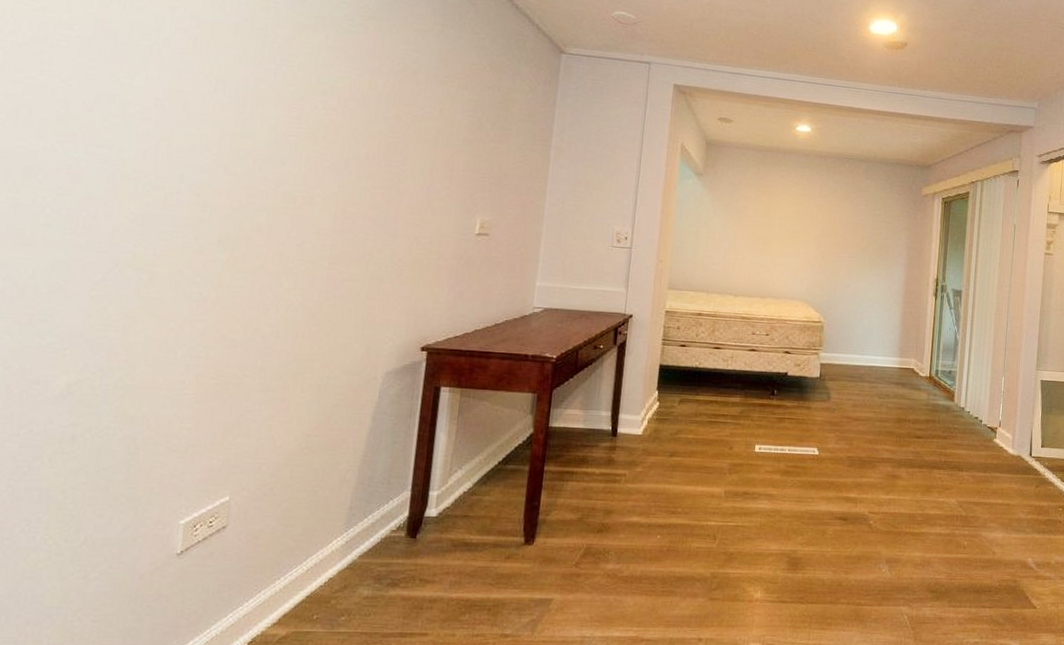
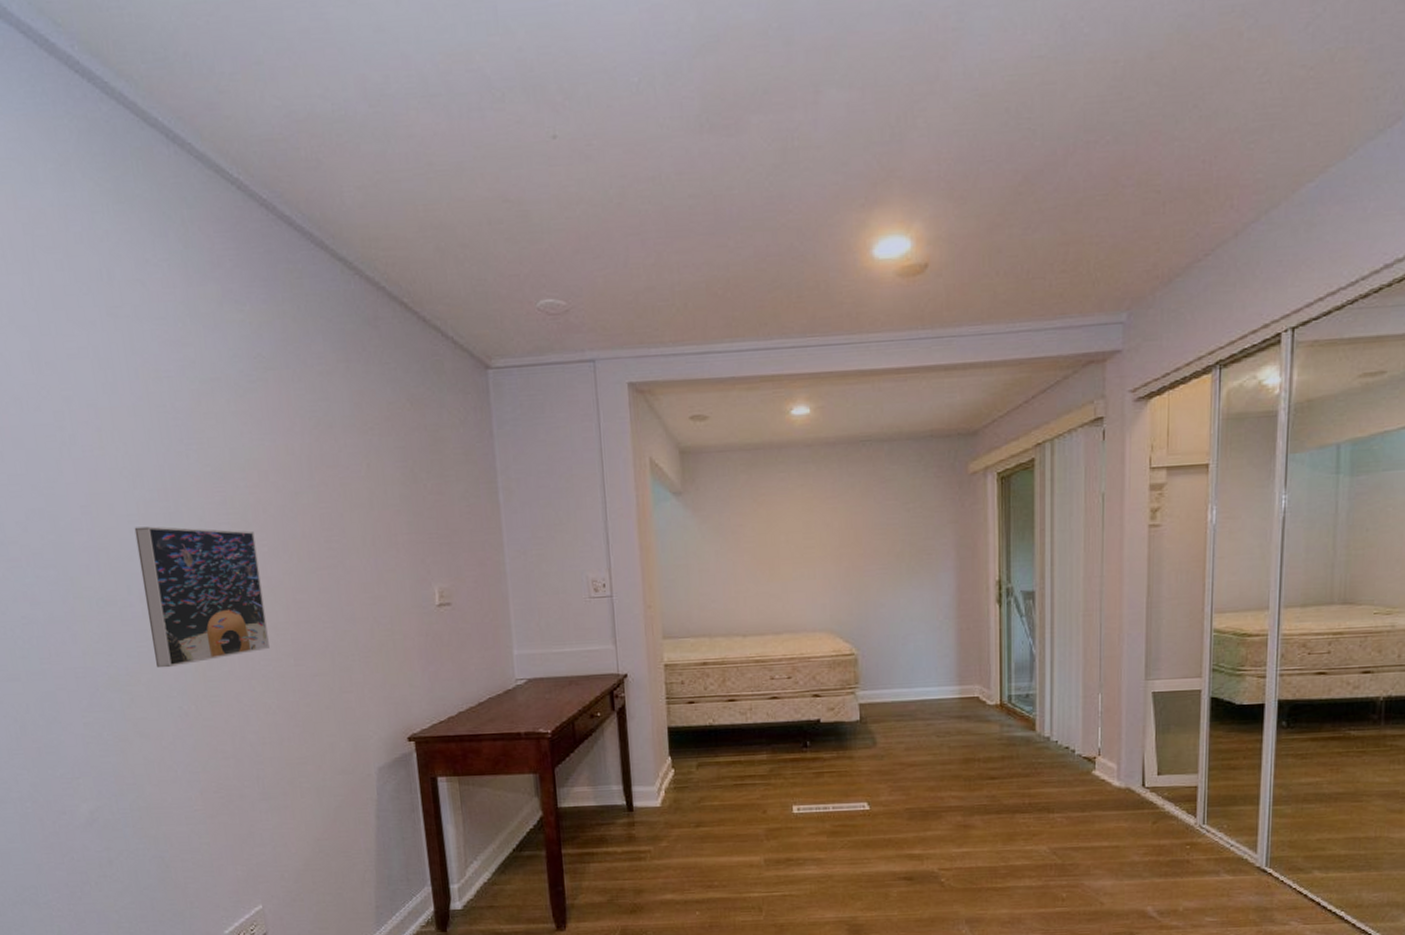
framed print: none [187,125,321,255] -> present [134,526,270,668]

